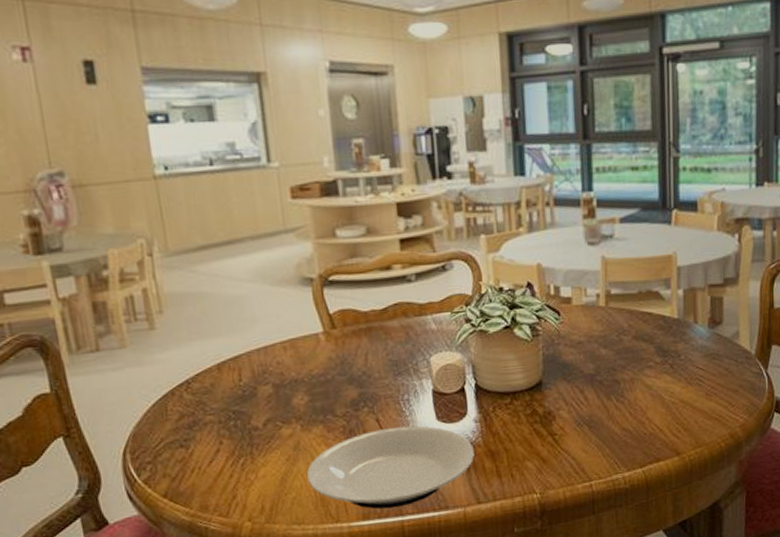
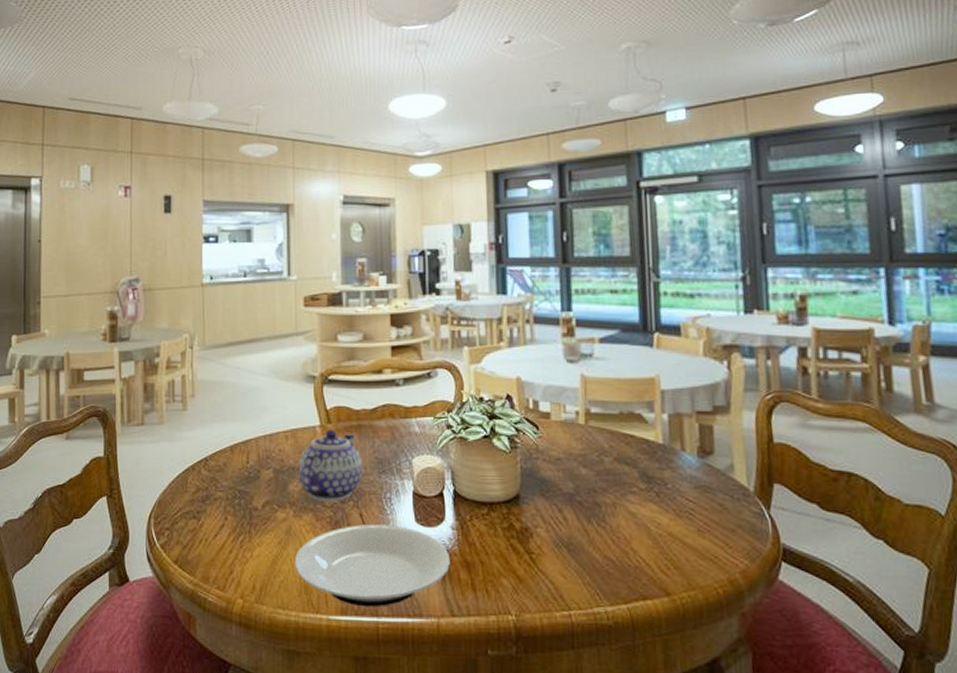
teapot: none [302,335,376,412] -> present [299,430,362,501]

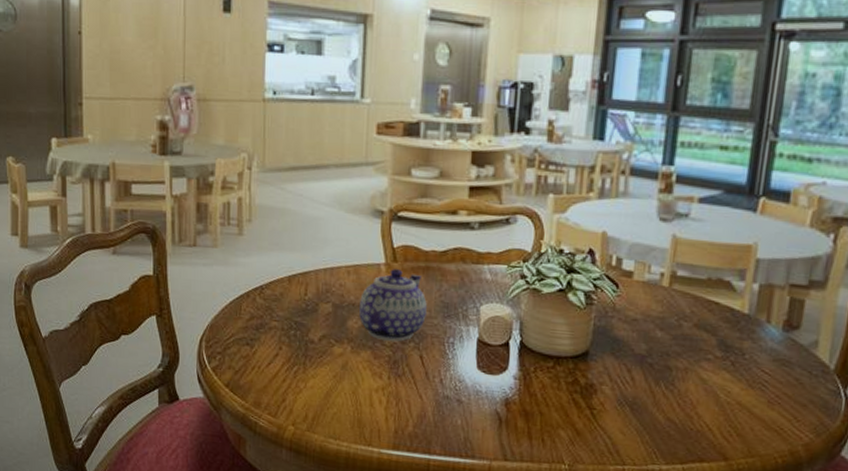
plate: present [295,524,450,607] -> none [349,366,509,446]

